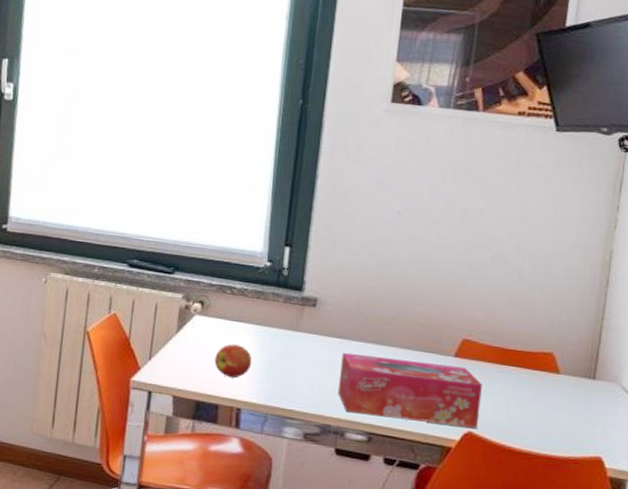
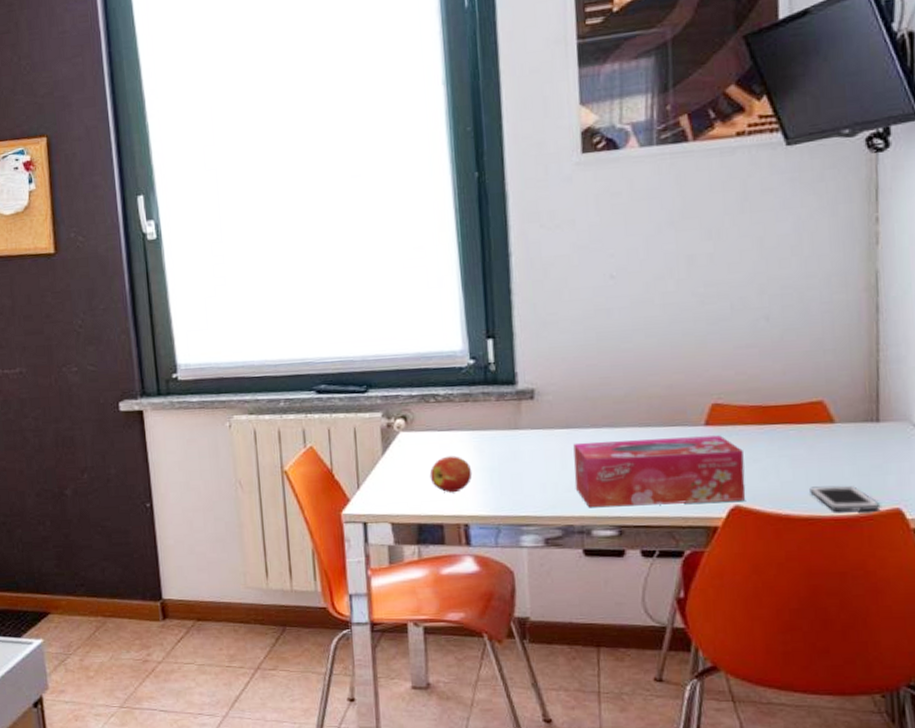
cell phone: none [531,426,585,456] -> present [809,485,879,512]

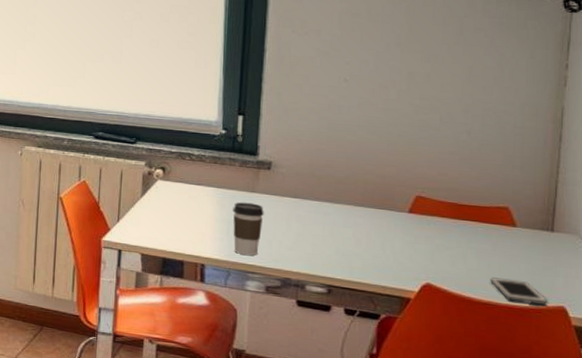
apple: present [429,456,473,493] -> none [177,205,213,237]
coffee cup: none [494,442,532,506] -> present [233,202,264,256]
tissue box: present [573,435,746,508] -> none [296,211,438,280]

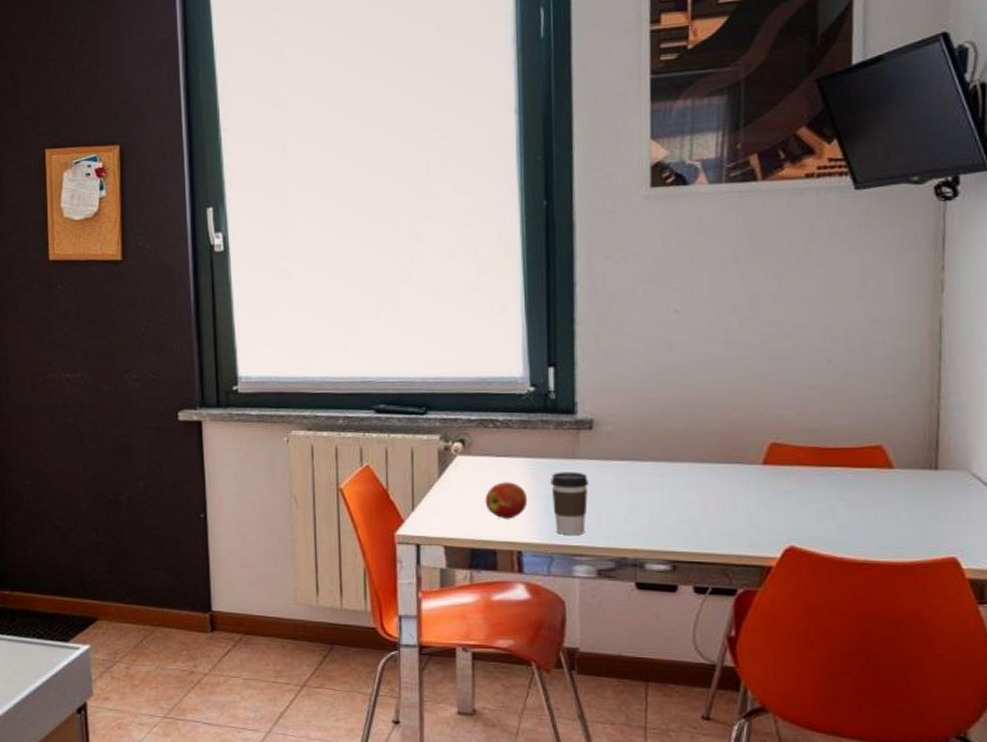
apple: none [177,205,213,237] -> present [485,482,528,519]
cell phone: present [490,277,547,305] -> none [865,531,935,559]

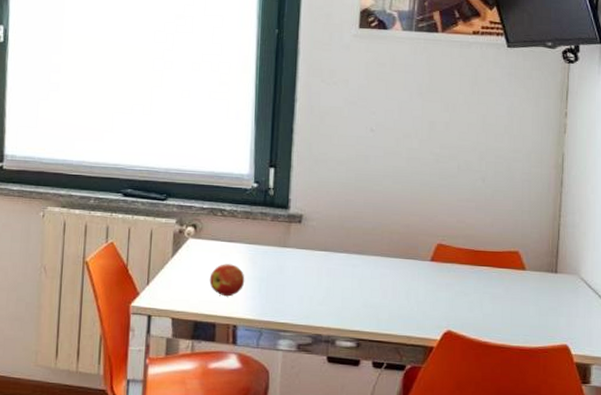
coffee cup: present [550,471,589,534] -> none [265,257,295,313]

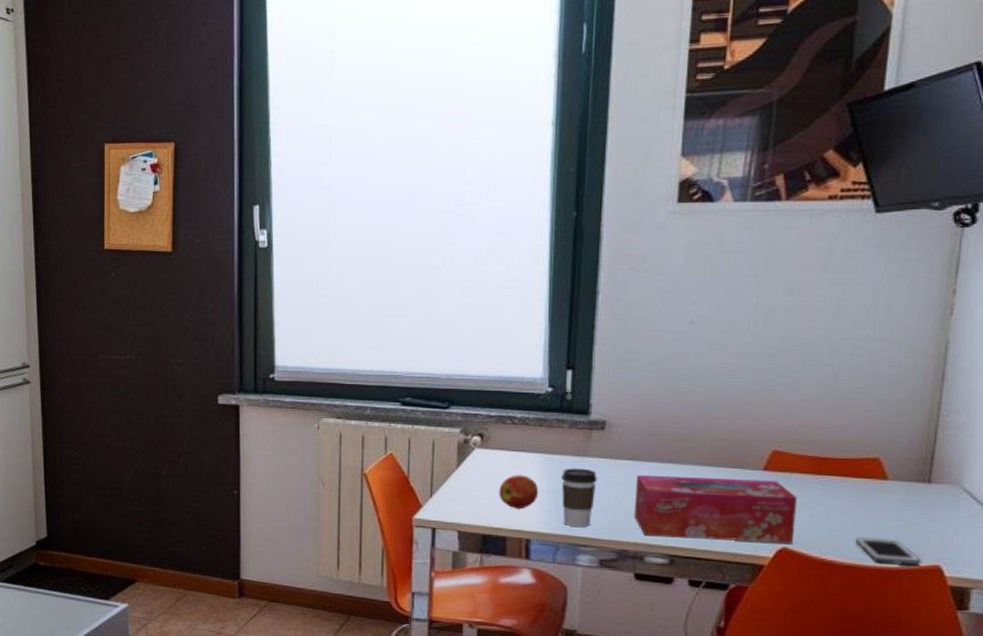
coffee cup: none [265,257,295,313] -> present [561,468,597,527]
tissue box: none [326,264,457,327] -> present [633,474,797,543]
cell phone: none [503,321,553,345] -> present [855,537,920,566]

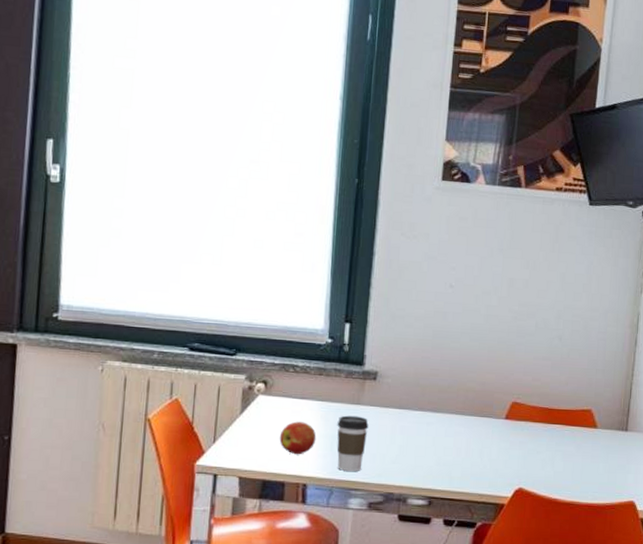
tissue box: present [633,474,797,543] -> none [399,422,530,484]
cell phone: present [855,537,920,566] -> none [574,478,620,502]

